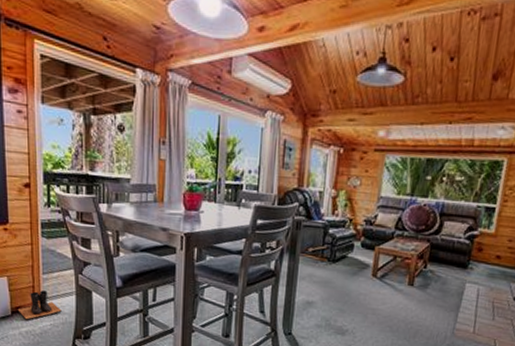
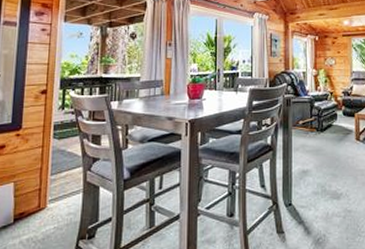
boots: present [17,290,62,320] -> none [20,192,67,226]

